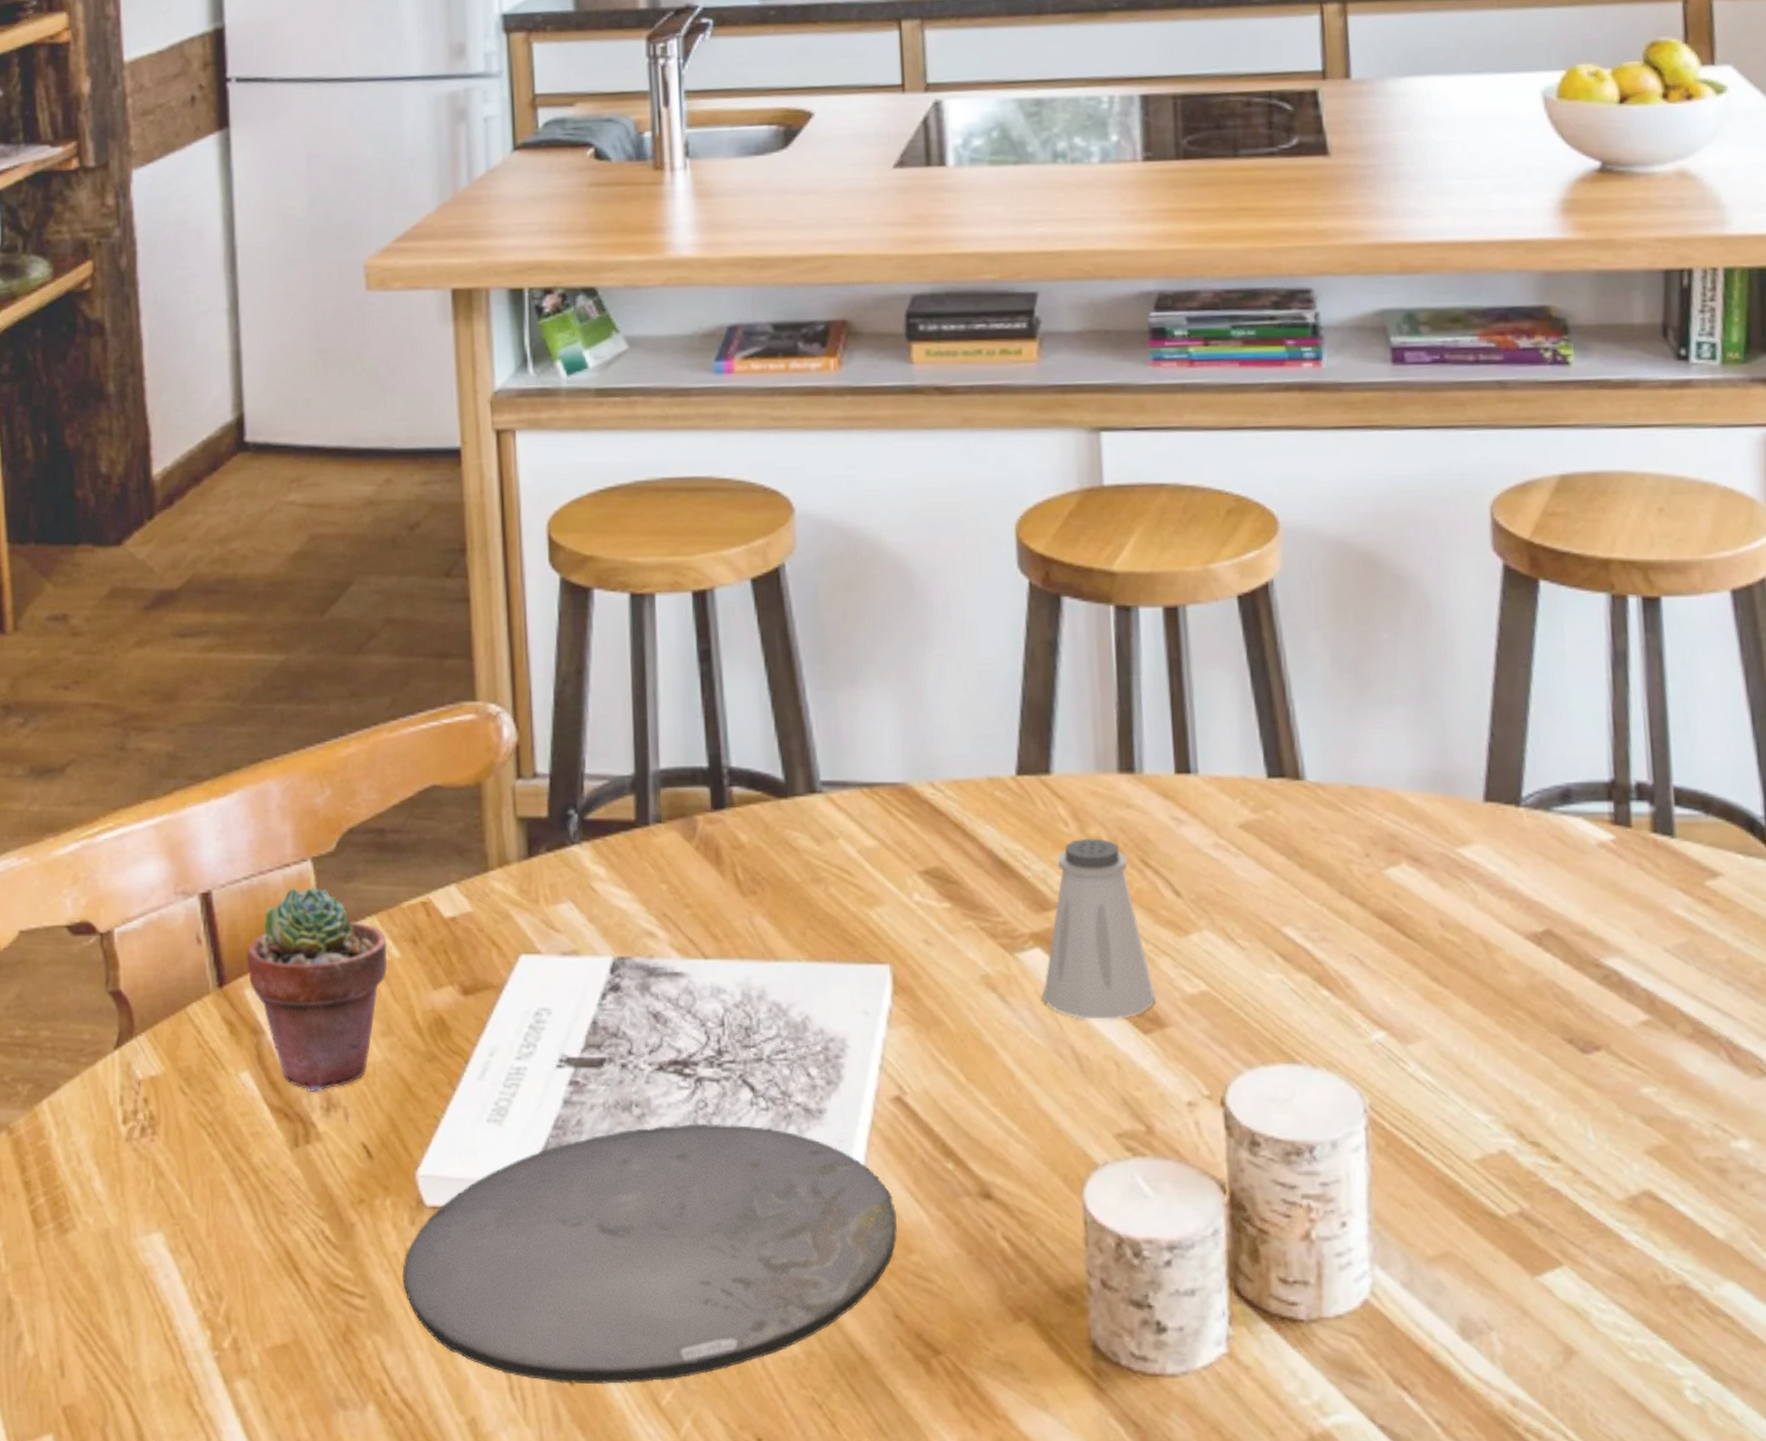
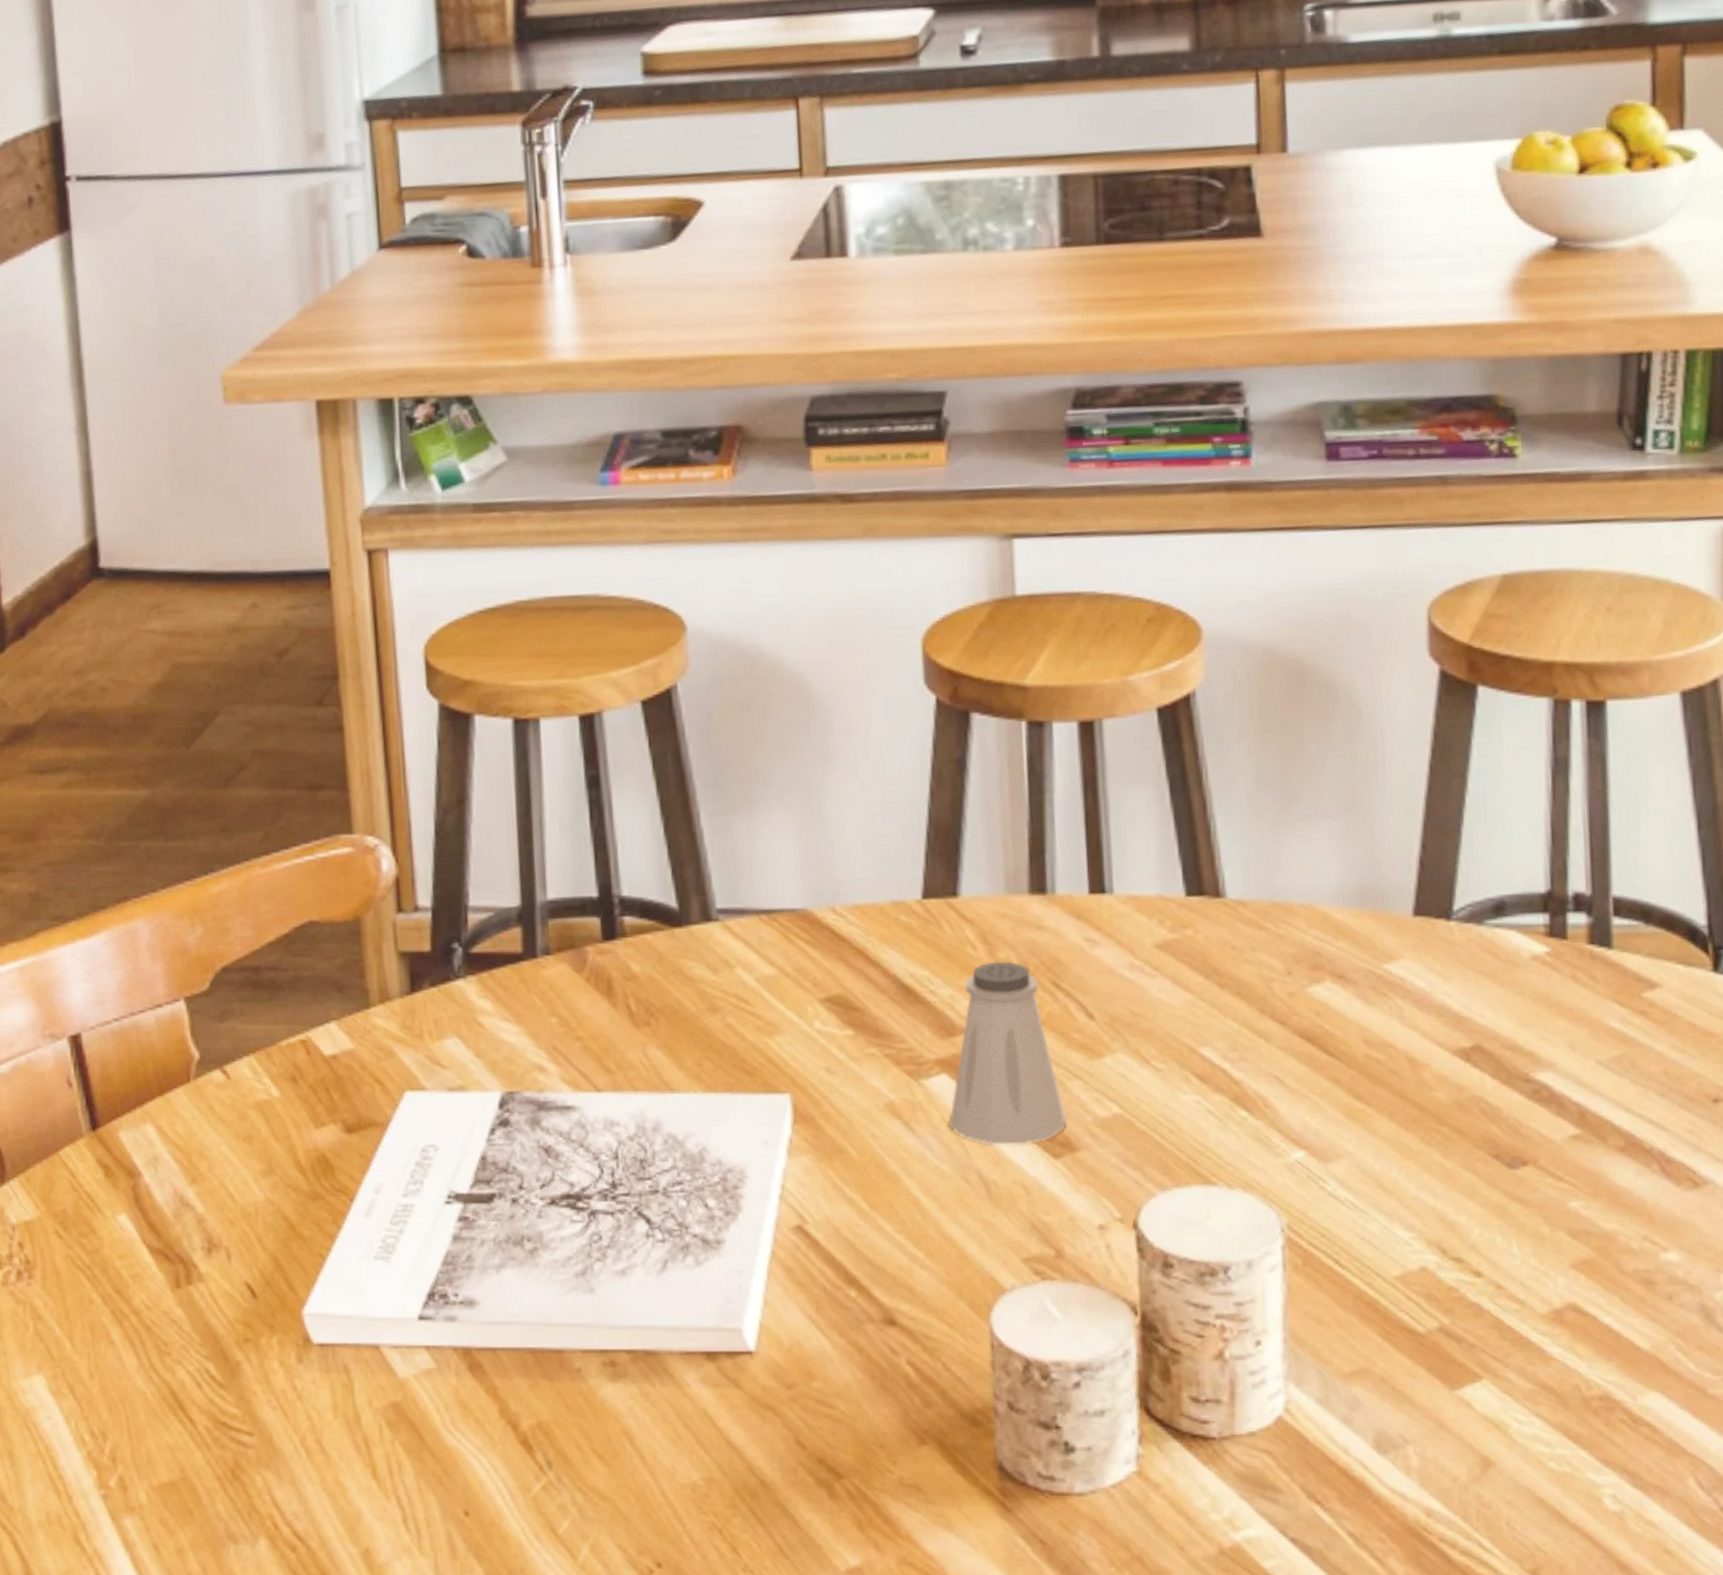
potted succulent: present [246,887,387,1092] -> none [119,1027,266,1233]
plate: present [402,1123,898,1385] -> none [291,1256,799,1515]

